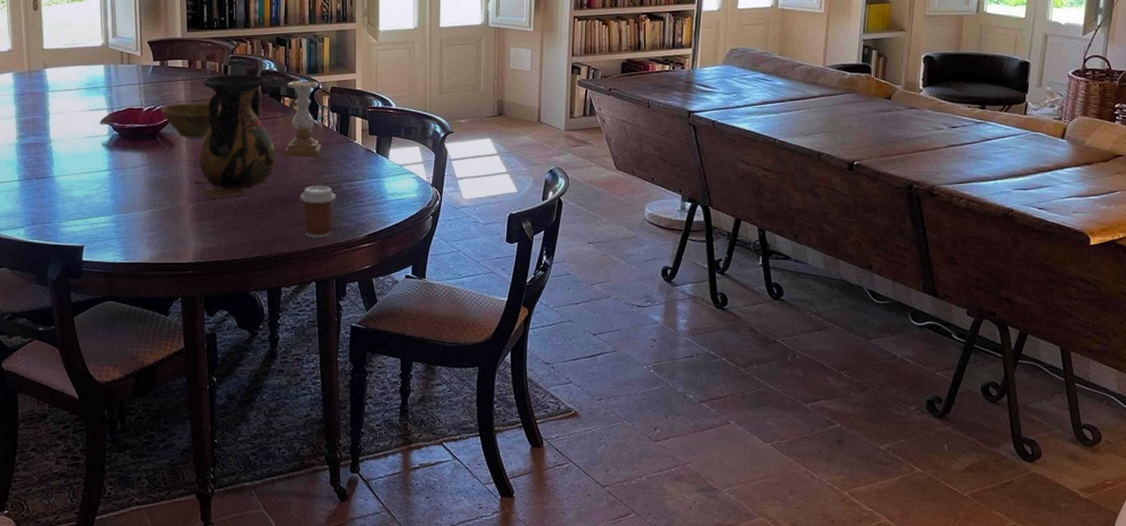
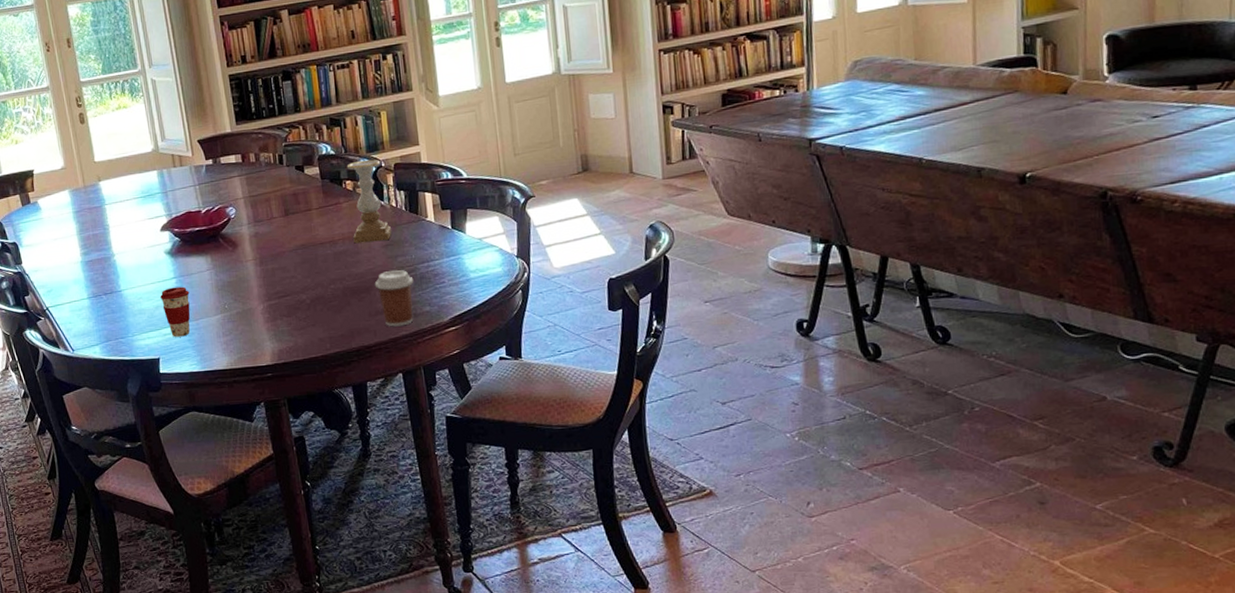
coffee cup: none [92,179,122,228] -> present [160,286,191,337]
bowl: present [160,103,221,138] -> none [219,197,281,236]
vase: present [191,74,276,198] -> none [259,161,345,296]

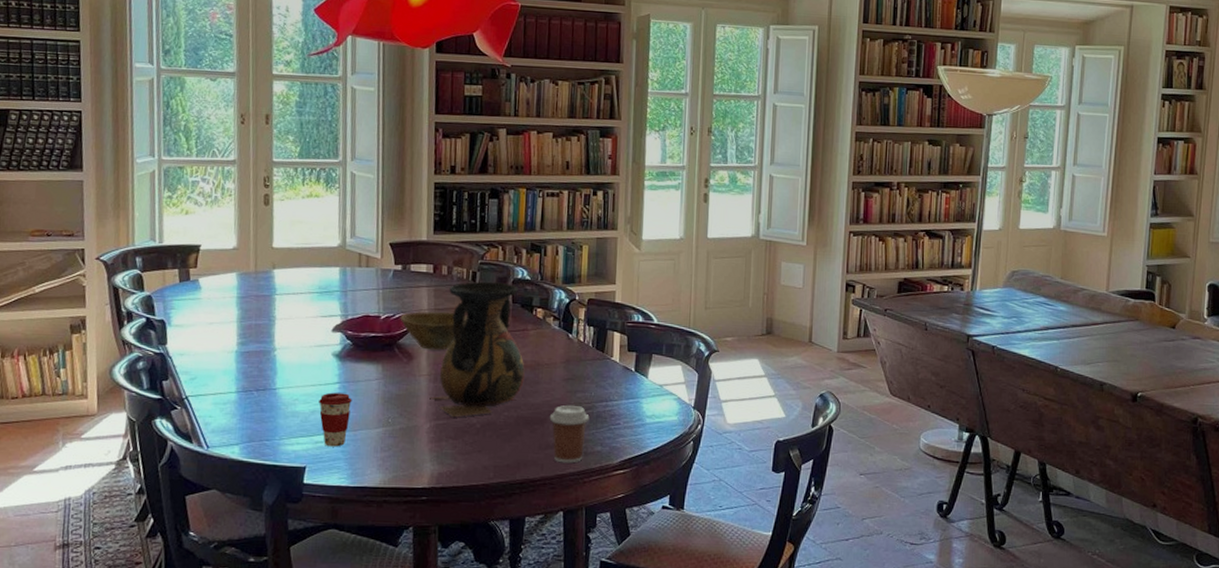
bowl: none [219,197,281,236] -> present [400,311,467,350]
vase: none [259,161,345,296] -> present [430,281,525,417]
candle holder: present [346,159,392,244] -> none [535,290,576,375]

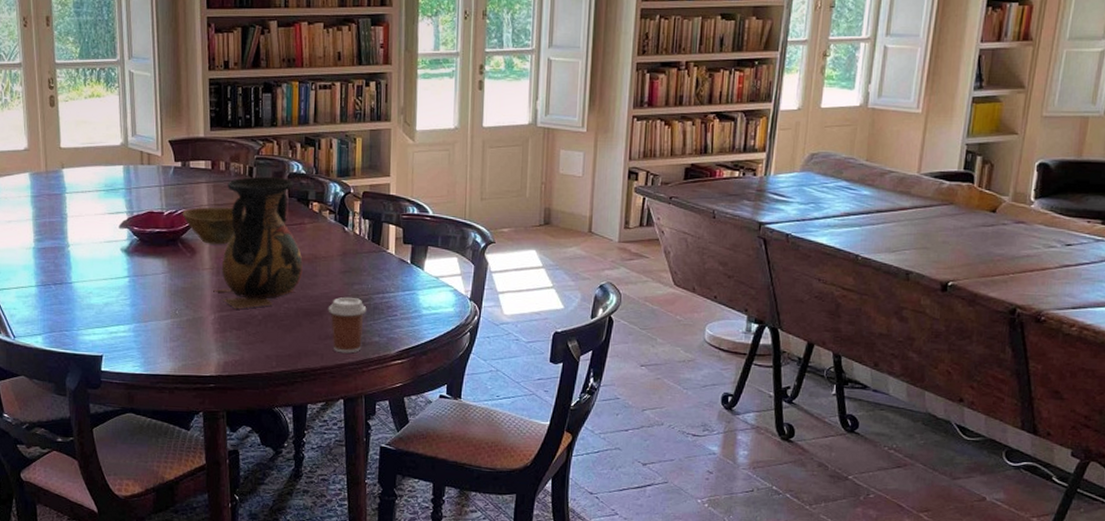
coffee cup: present [319,392,352,447] -> none [111,286,142,337]

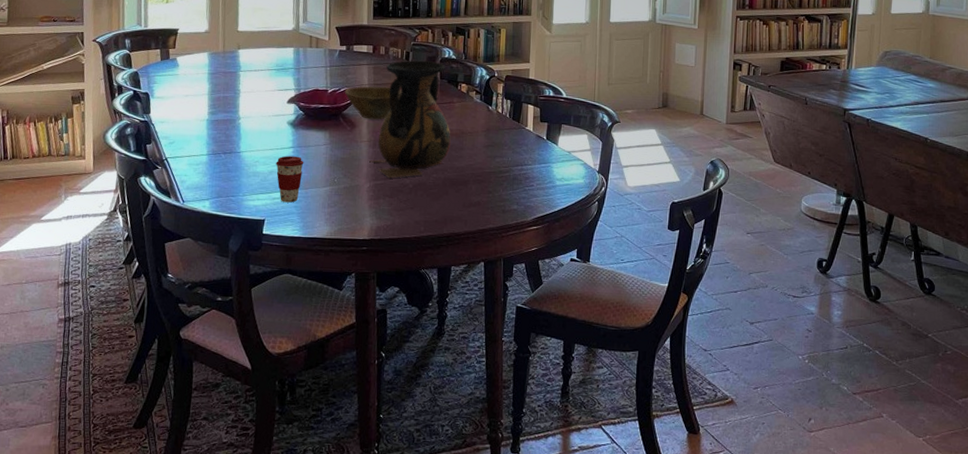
coffee cup: none [111,286,142,337] -> present [276,156,304,203]
coffee cup: present [328,297,367,354] -> none [472,169,507,220]

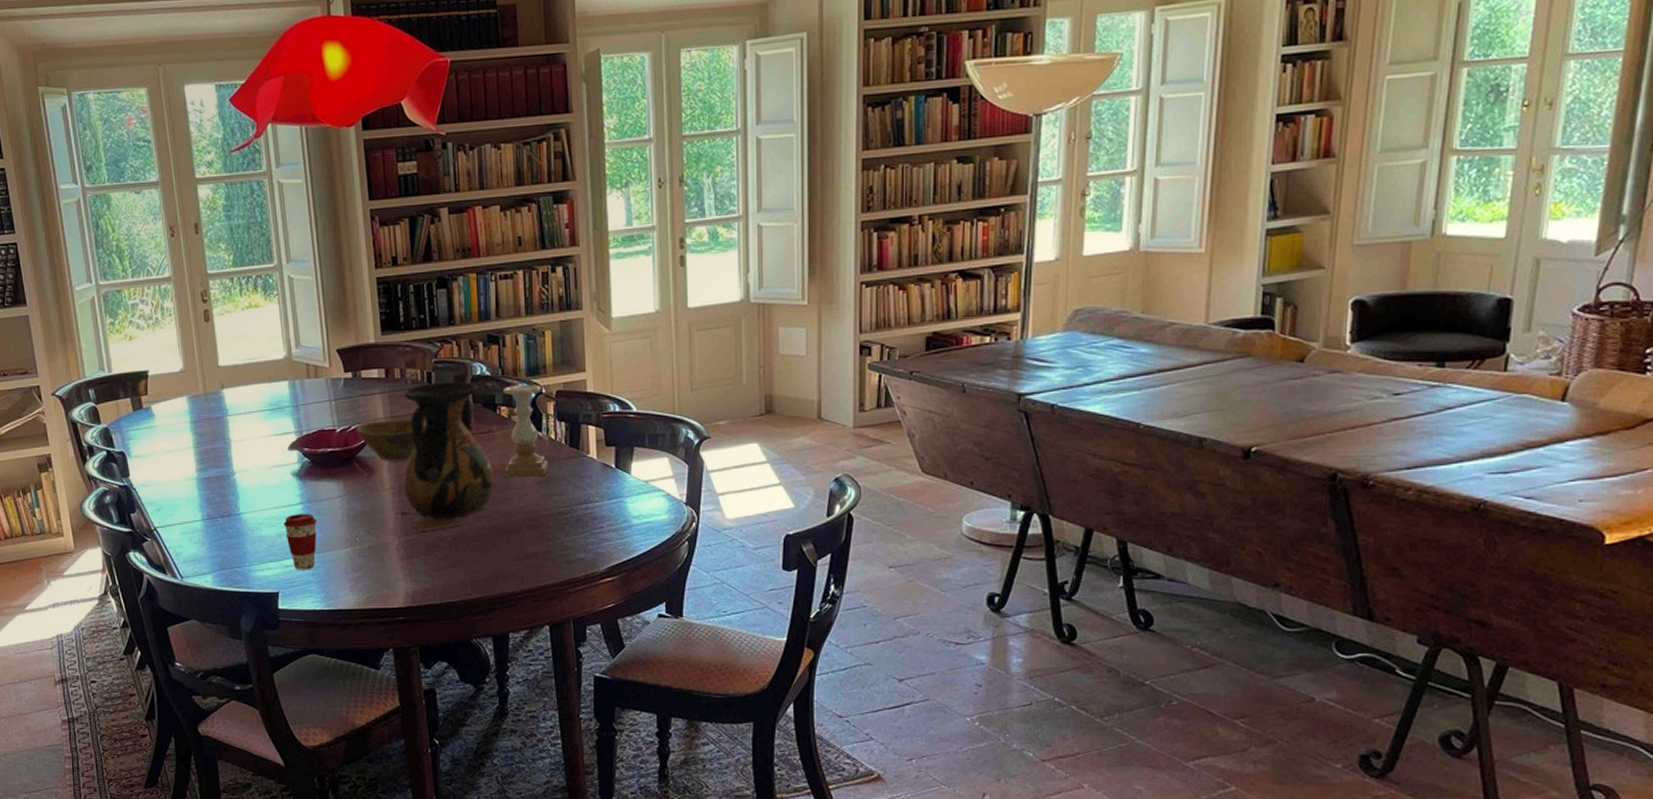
candle holder: none [460,68,495,142] -> present [502,384,549,478]

